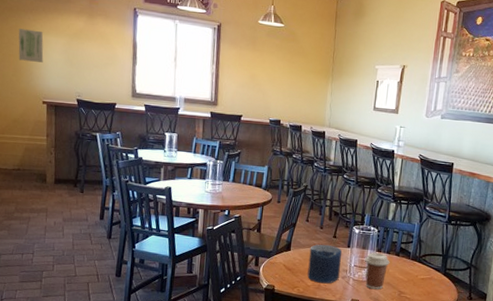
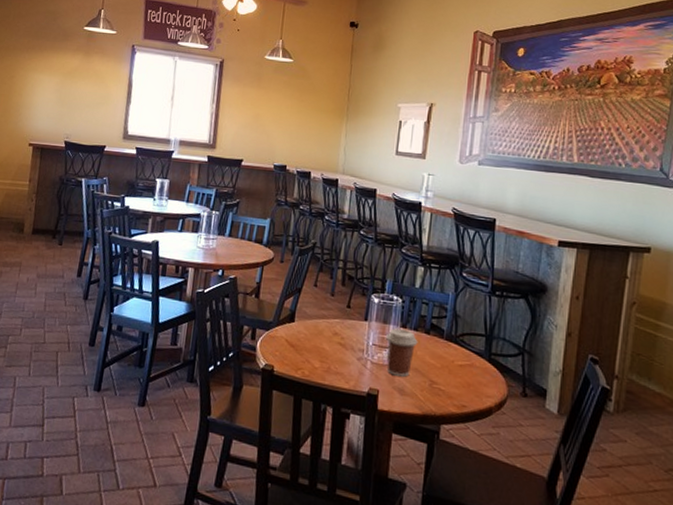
wall art: present [18,28,44,63] -> none [9,68,37,102]
candle: present [307,244,343,284] -> none [314,315,358,367]

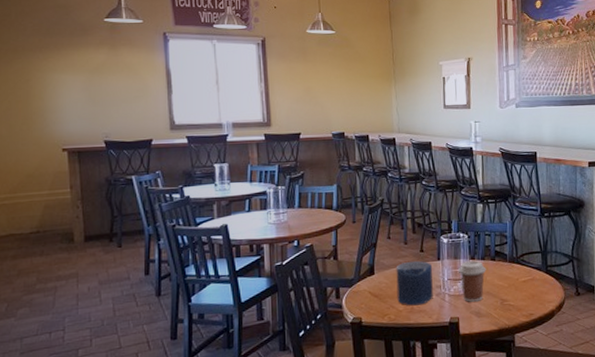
candle: none [314,315,358,367] -> present [396,260,433,306]

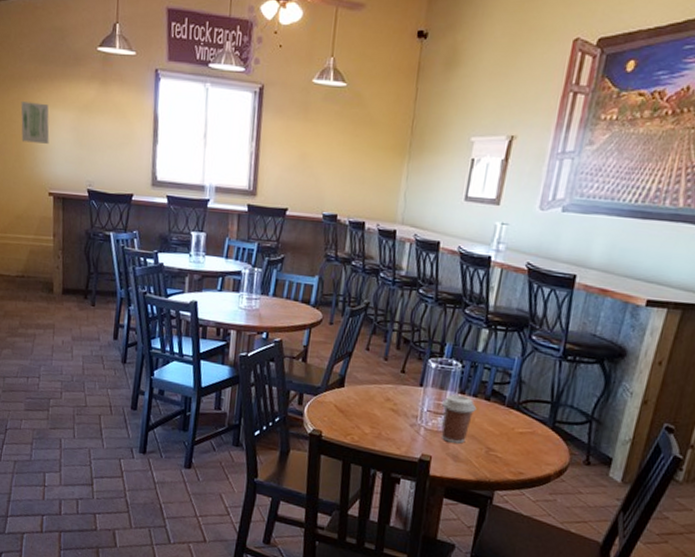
wall art: none [26,70,59,106] -> present [21,101,50,144]
candle: present [396,260,433,306] -> none [365,380,412,433]

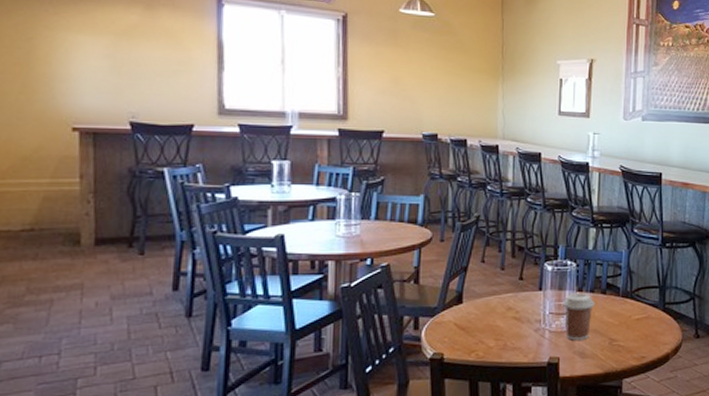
wall art: present [21,101,50,144] -> none [28,26,73,73]

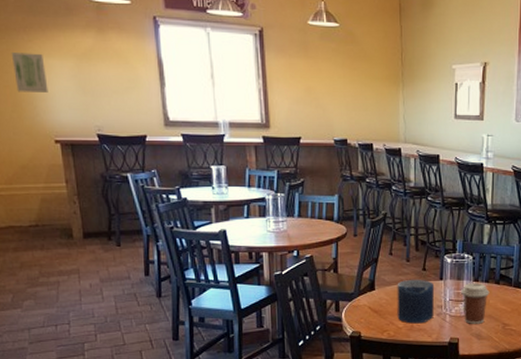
wall art: none [28,26,73,73] -> present [11,52,49,93]
candle: none [488,289,533,342] -> present [397,279,435,324]

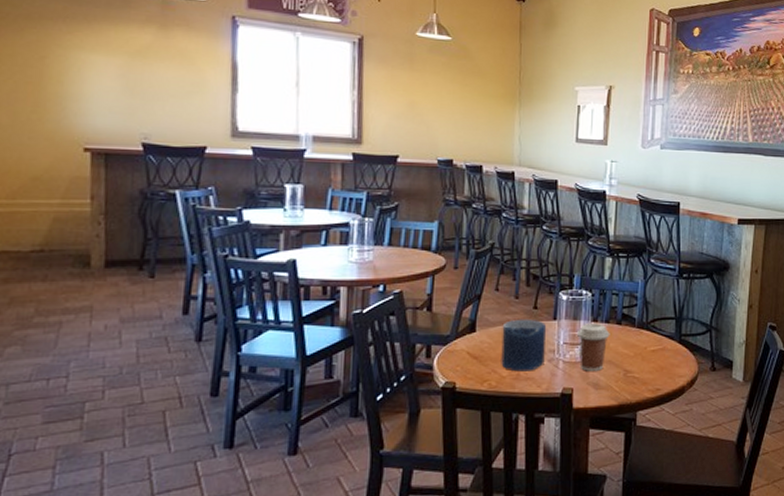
wall art: present [11,52,49,93] -> none [41,44,85,92]

